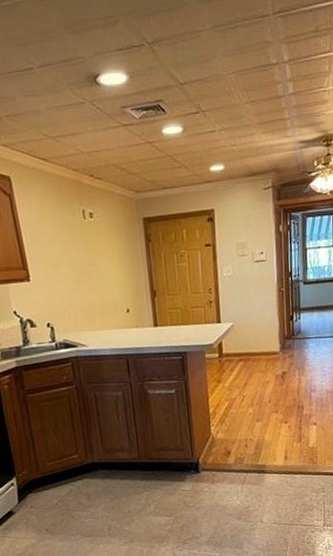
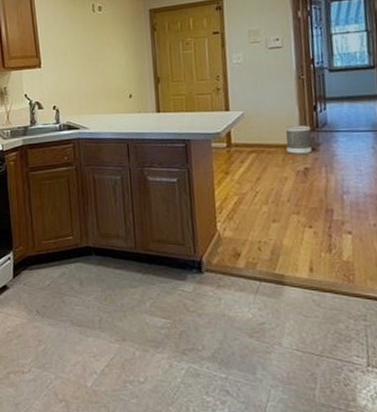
wastebasket: none [267,333,289,361] -> present [285,125,312,154]

